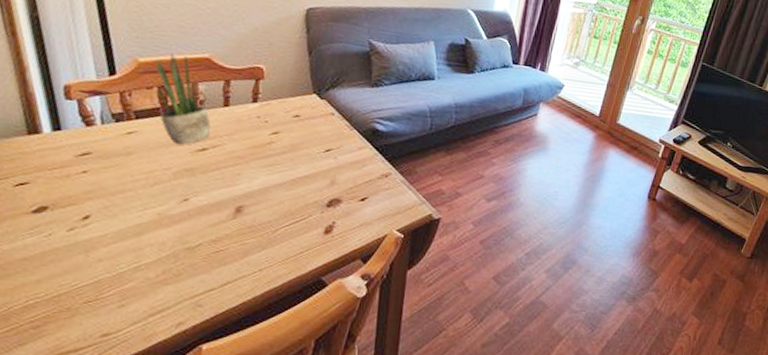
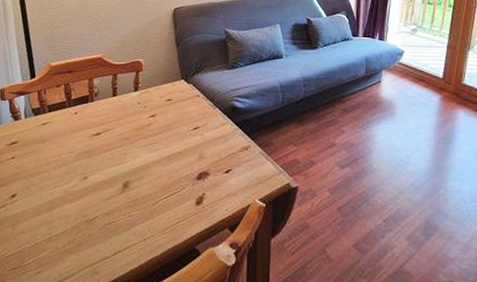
potted plant: present [155,54,211,145] -> none [63,57,103,131]

